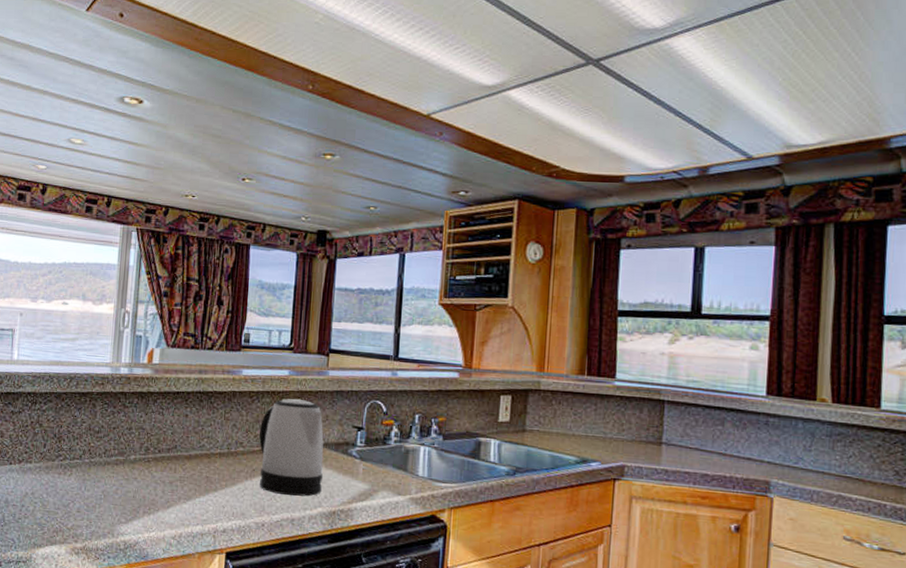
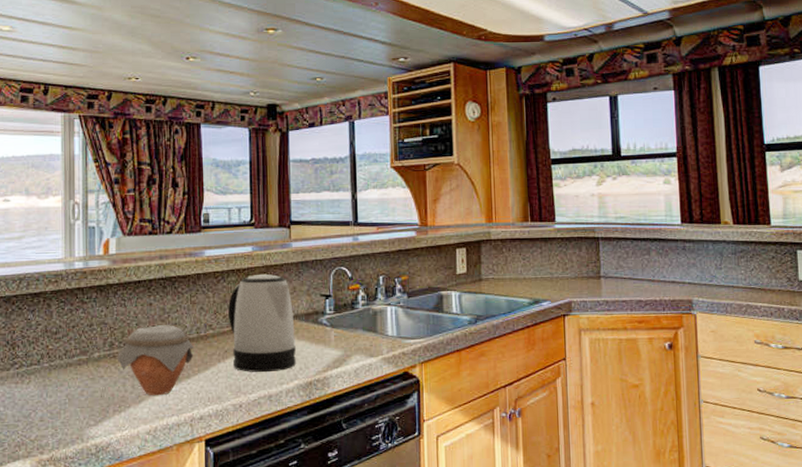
jar: none [150,436,223,504] -> present [116,325,194,396]

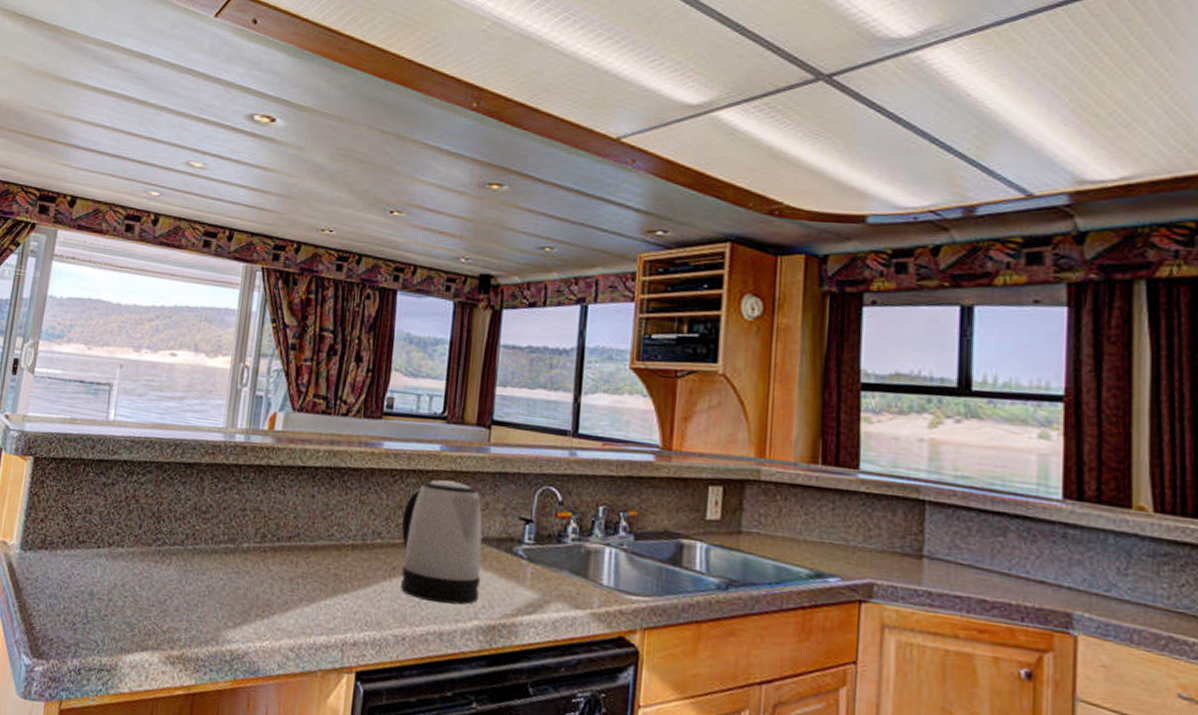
jar: present [116,325,194,396] -> none [267,521,357,607]

